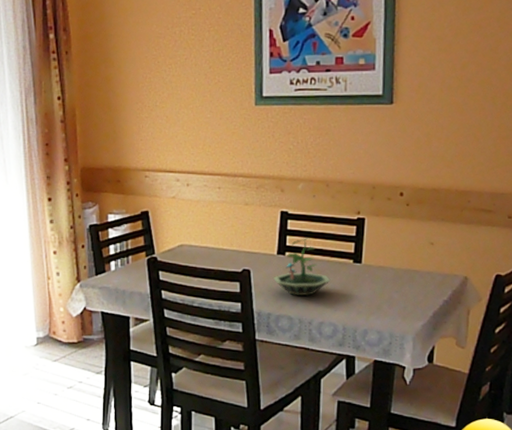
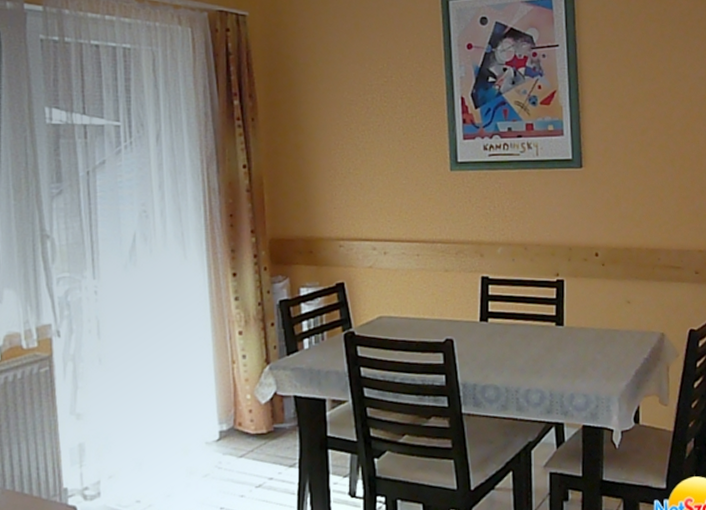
terrarium: present [273,238,331,296] -> none [477,303,535,363]

